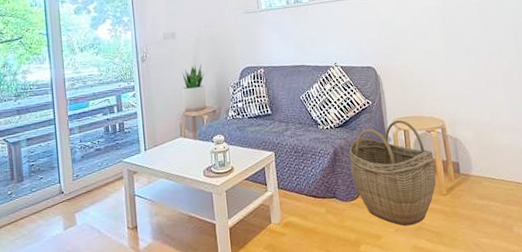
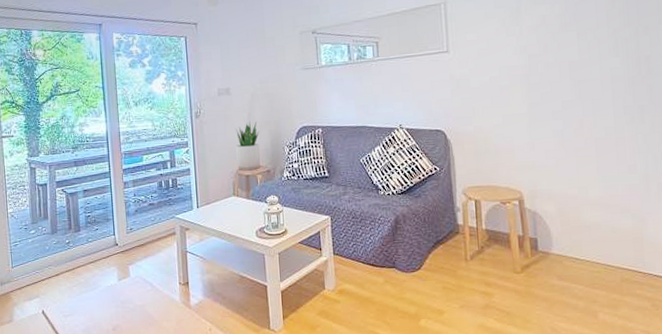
woven basket: present [349,120,436,226] -> none [412,189,510,303]

